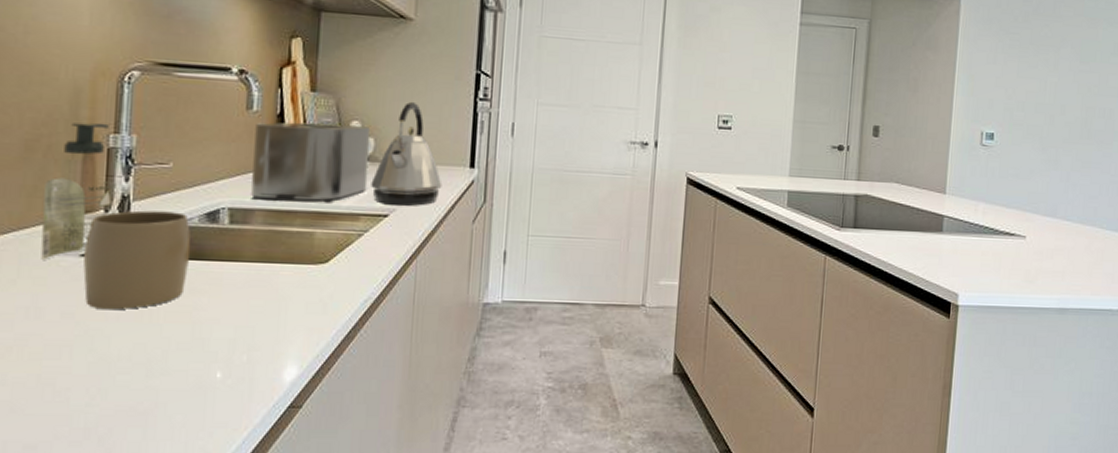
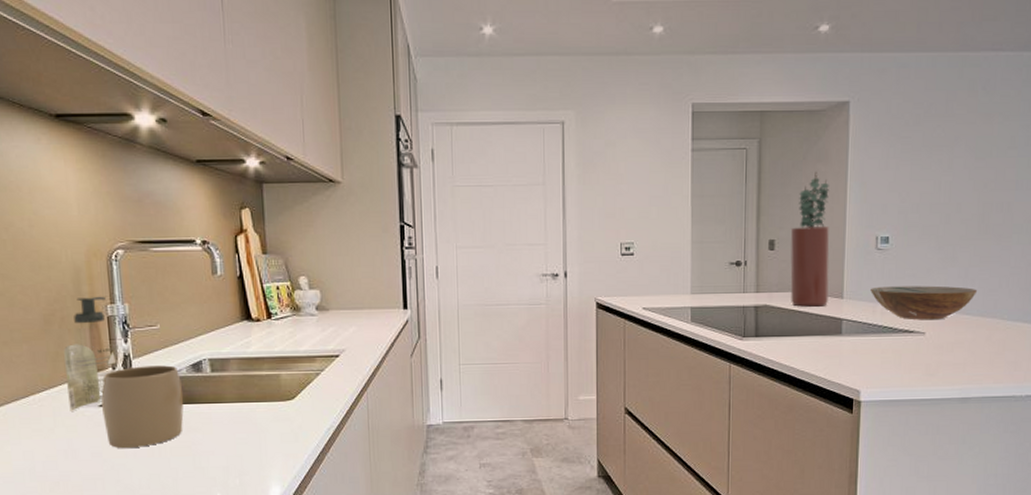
toaster: present [251,122,371,204] -> none [221,281,319,352]
kettle: present [371,101,443,207] -> none [321,255,382,348]
vase: none [892,58,937,201] -> present [790,171,830,307]
bowl: none [973,184,1079,224] -> present [871,285,978,320]

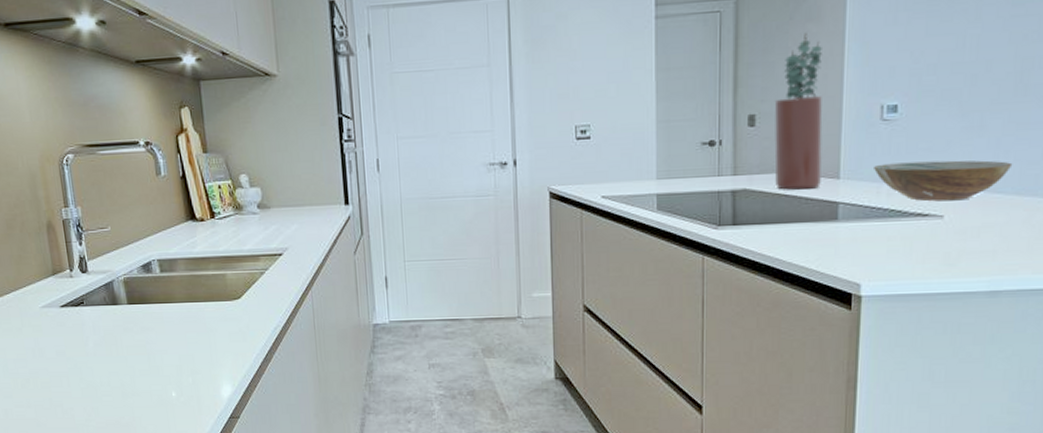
soap dispenser: present [63,296,120,411] -> none [25,200,77,312]
mug: present [101,365,184,448] -> none [61,266,137,347]

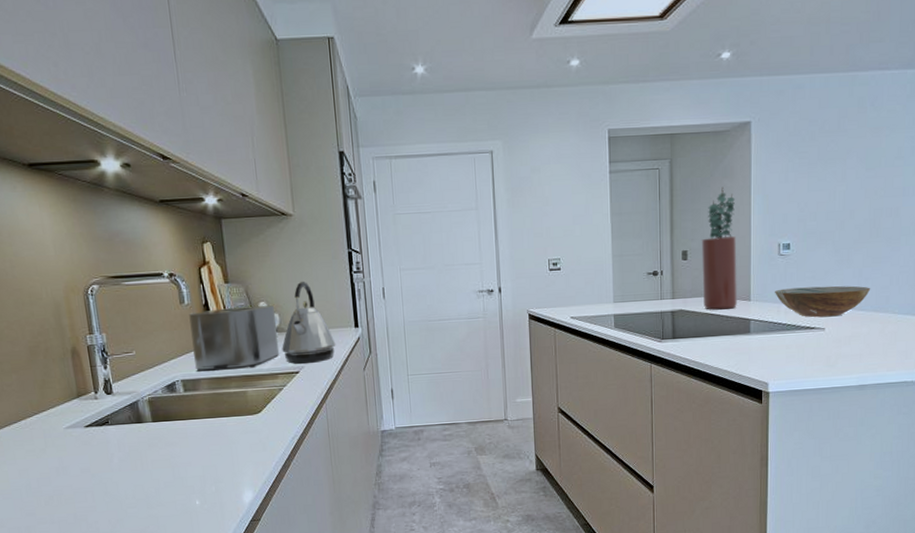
toaster: none [165,178,262,252] -> present [189,305,280,373]
kettle: none [264,150,324,246] -> present [282,281,336,365]

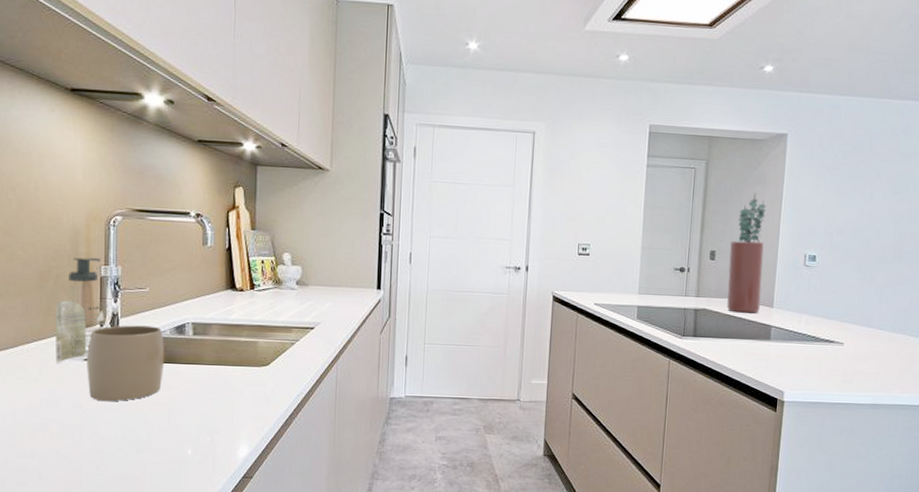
soap dispenser: none [49,327,102,433] -> present [54,257,108,363]
mug: none [86,387,162,464] -> present [87,325,165,401]
toaster: present [189,305,280,373] -> none [209,254,299,319]
kettle: present [282,281,336,365] -> none [300,236,356,321]
bowl: present [775,286,871,317] -> none [797,299,891,333]

